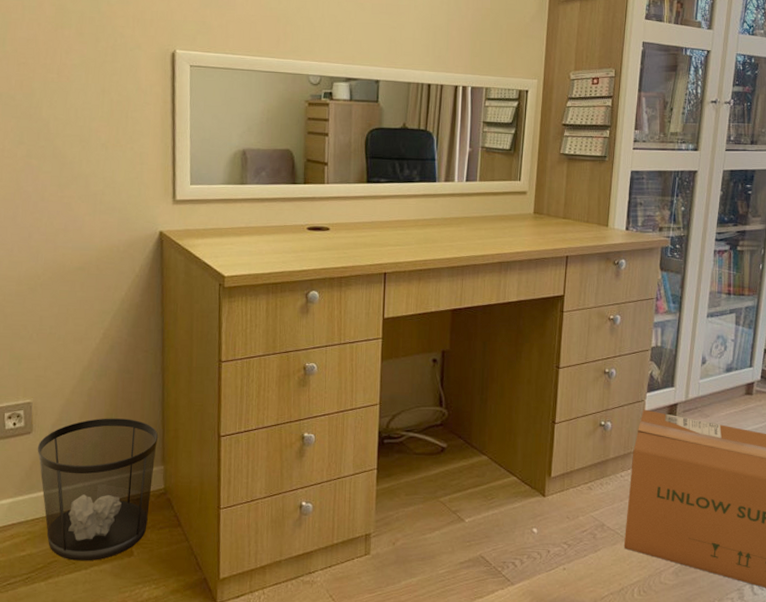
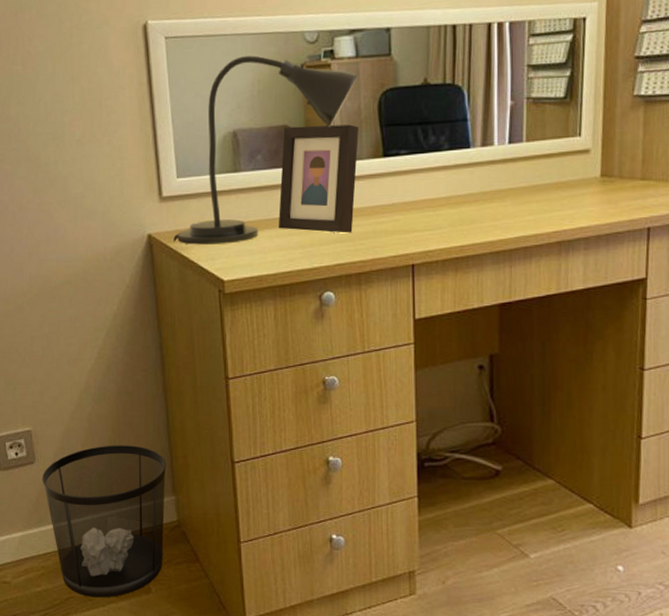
desk lamp: none [182,89,352,245] -> present [173,55,360,245]
picture frame: none [275,151,348,243] -> present [278,124,359,234]

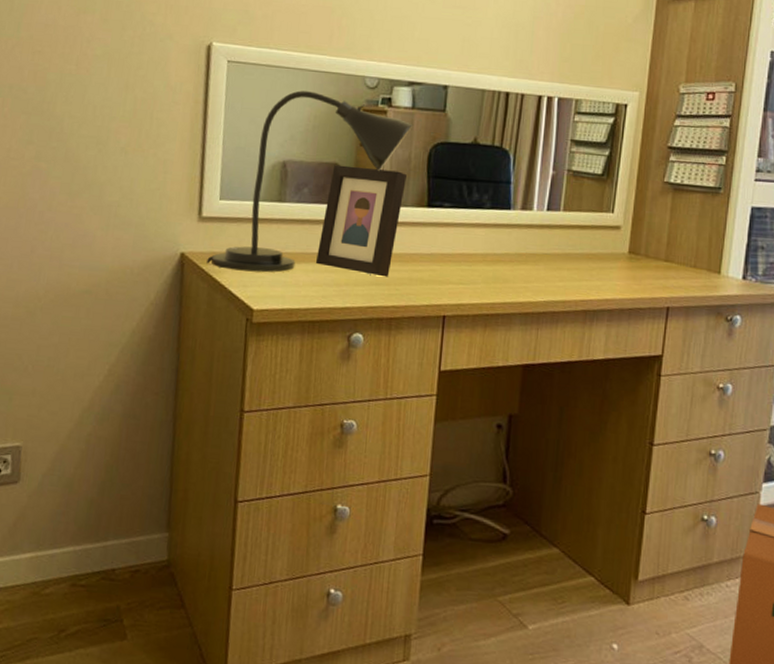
waste bin: present [42,445,167,598] -> none [23,470,165,642]

